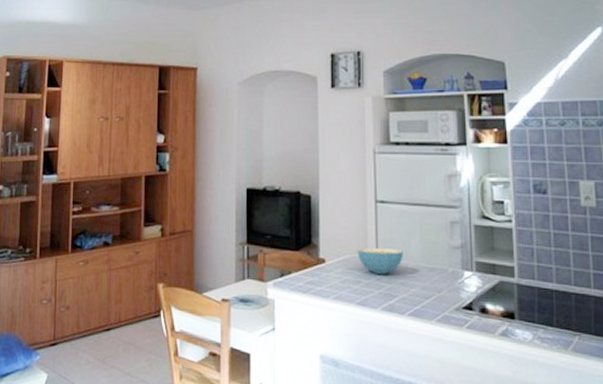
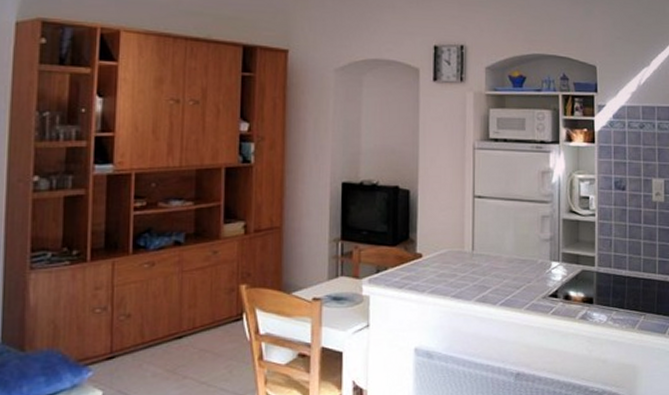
cereal bowl: present [357,247,403,275] -> none [454,241,497,268]

